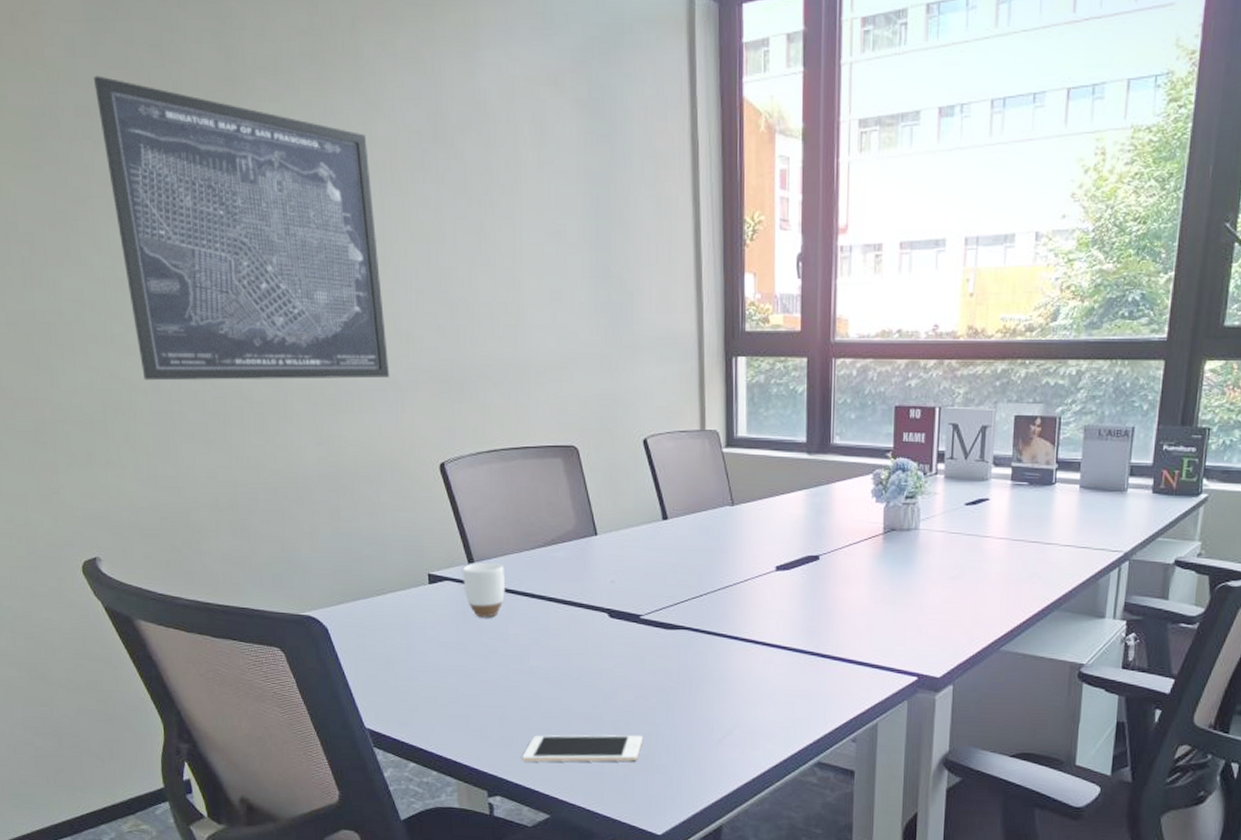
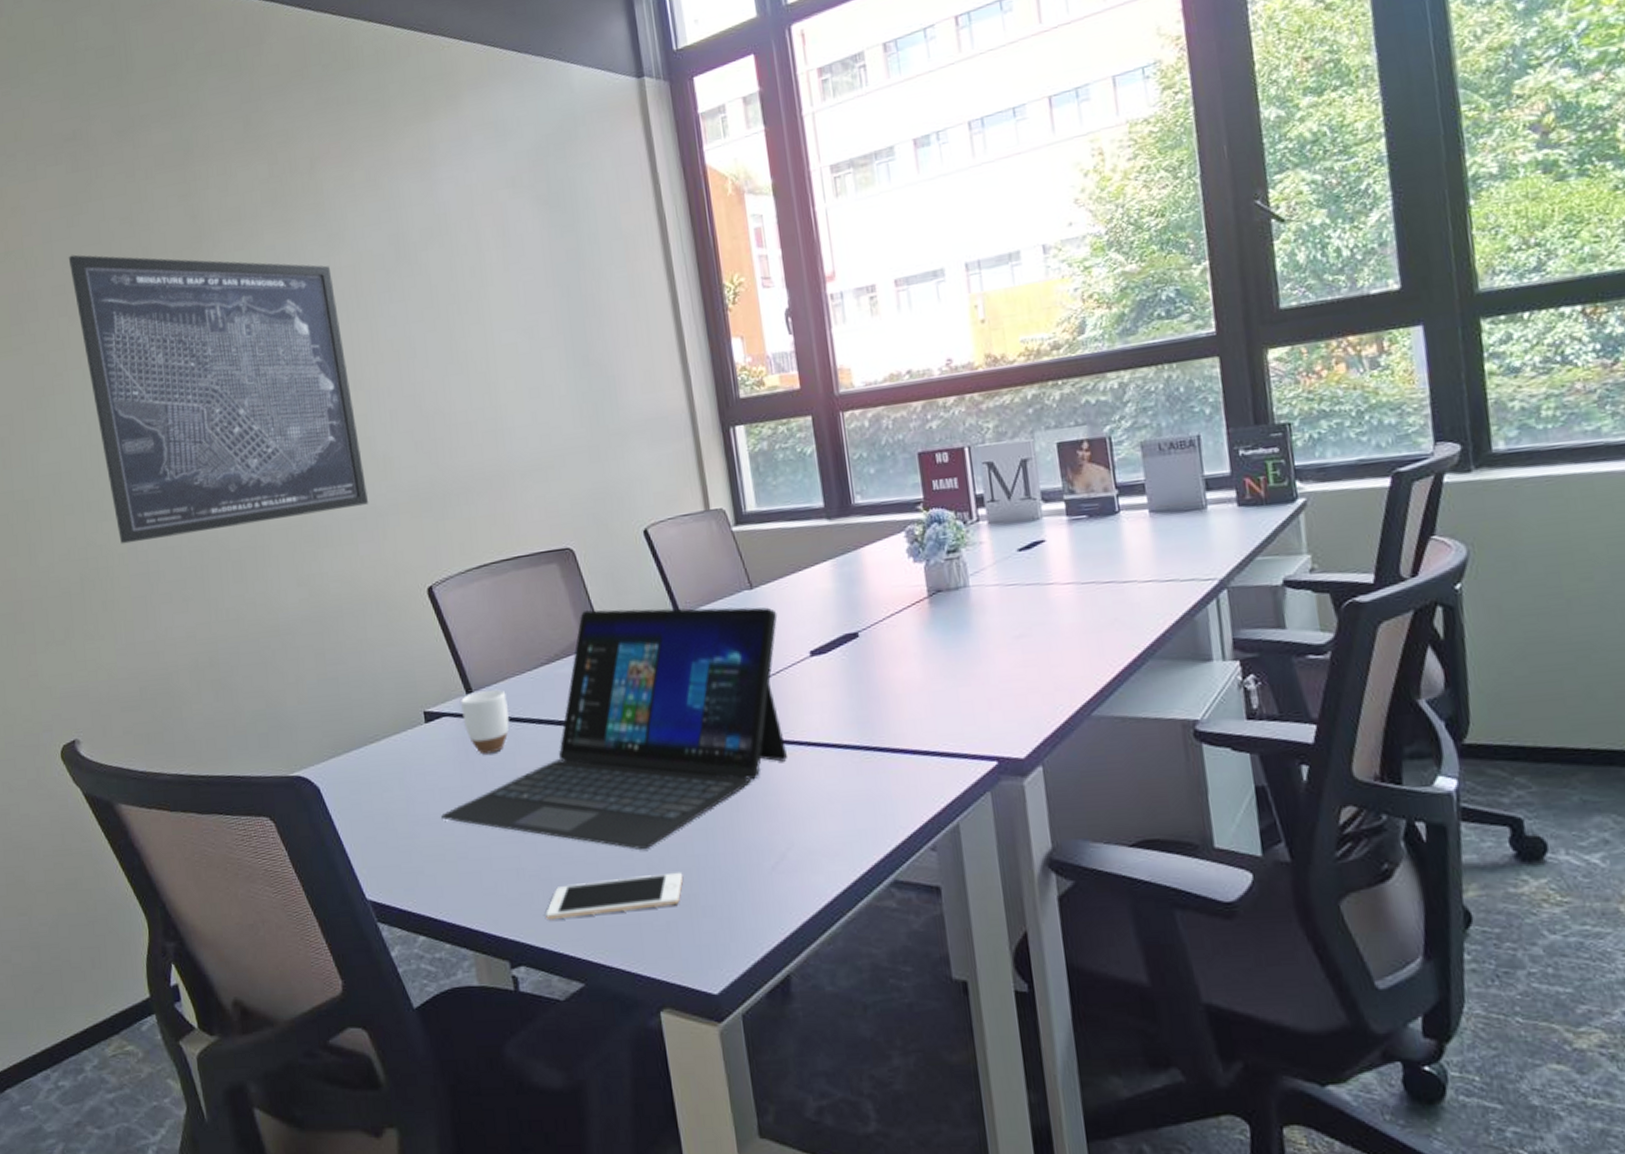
laptop: none [436,504,752,713] -> present [440,607,788,849]

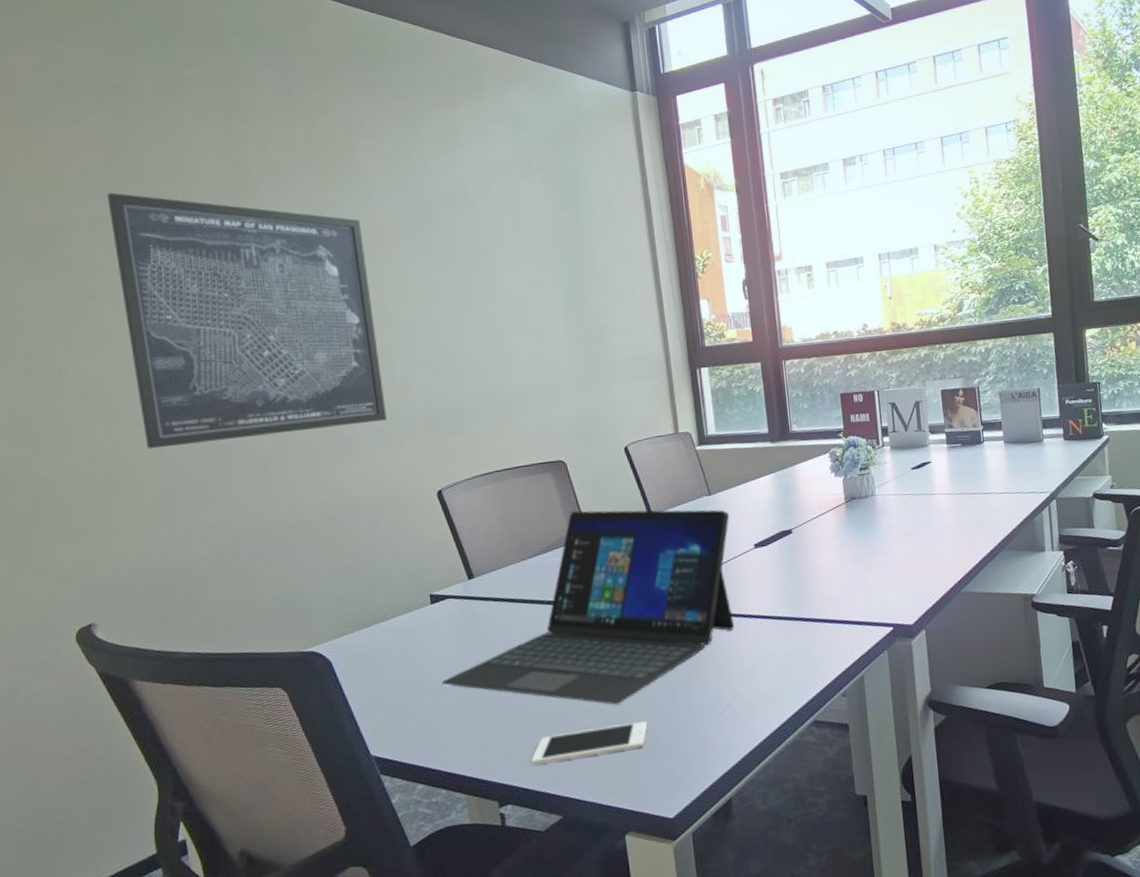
mug: present [461,690,509,754] -> none [463,576,505,630]

